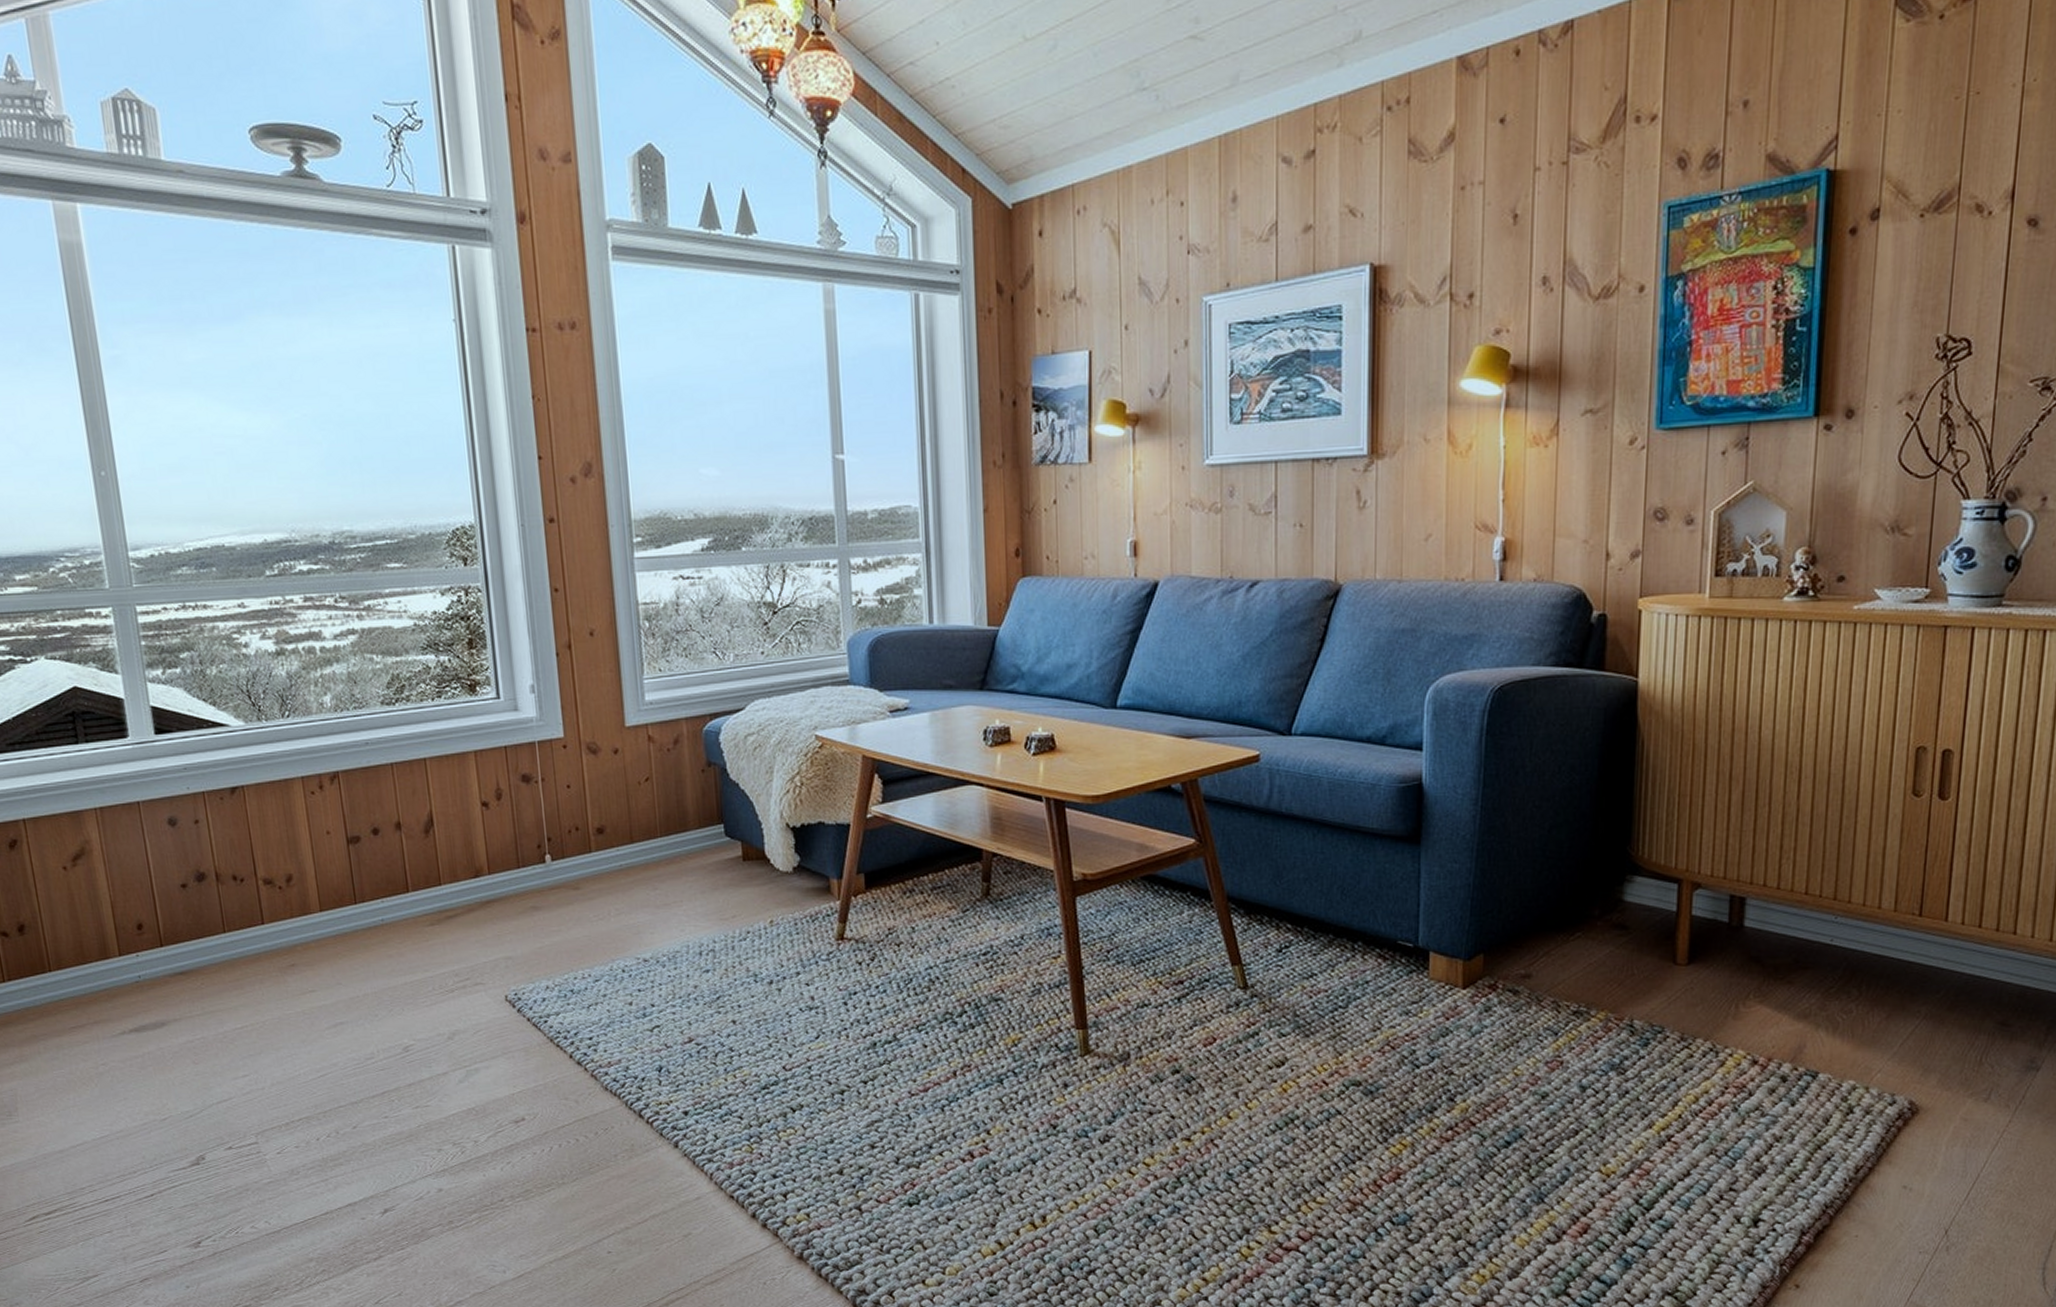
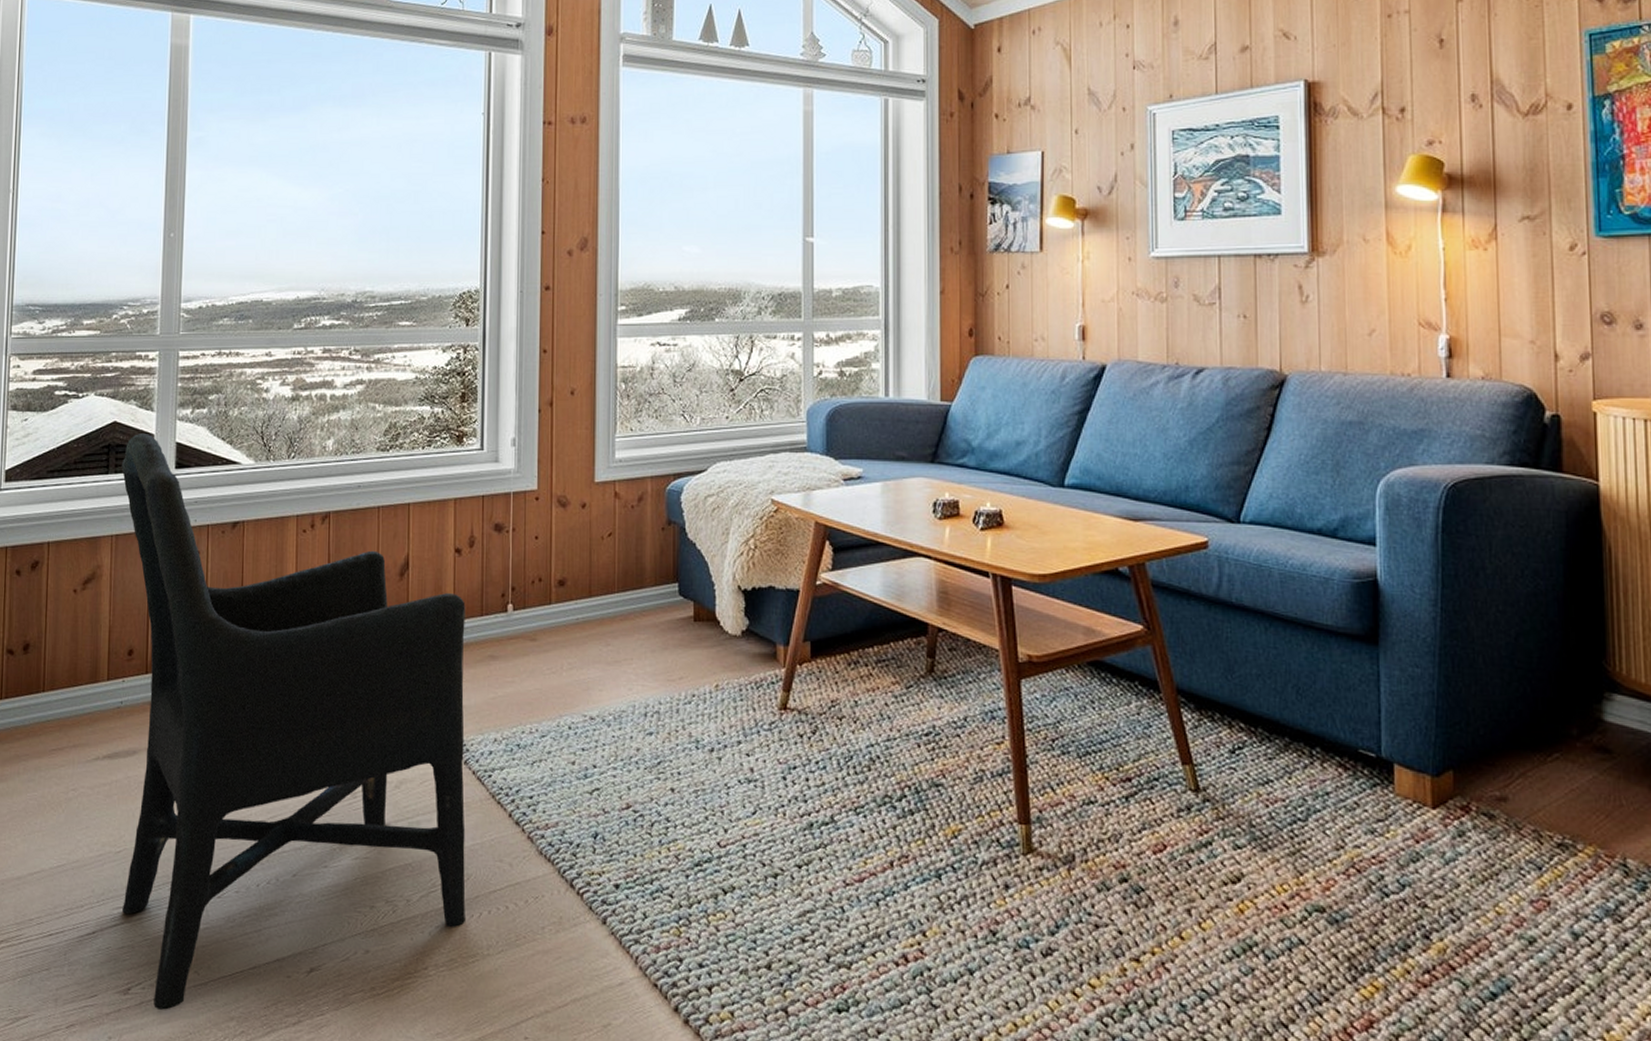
chair: none [91,697,537,1258] -> present [121,432,466,1010]

